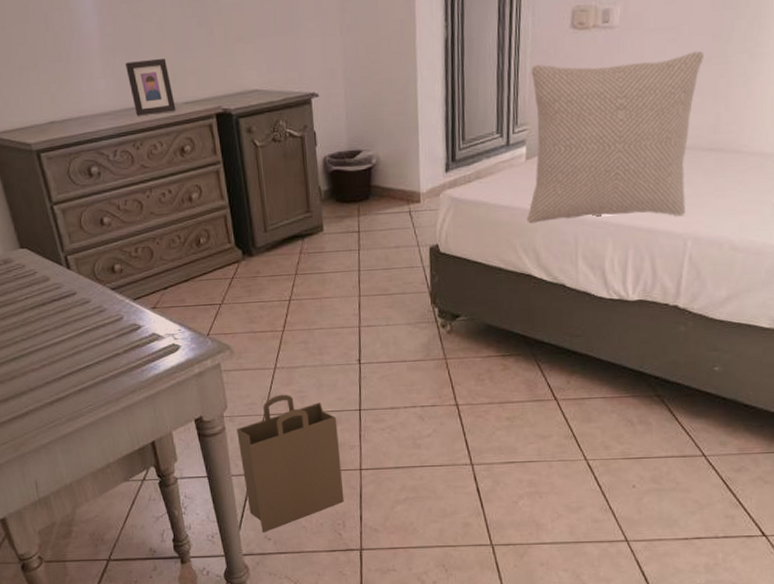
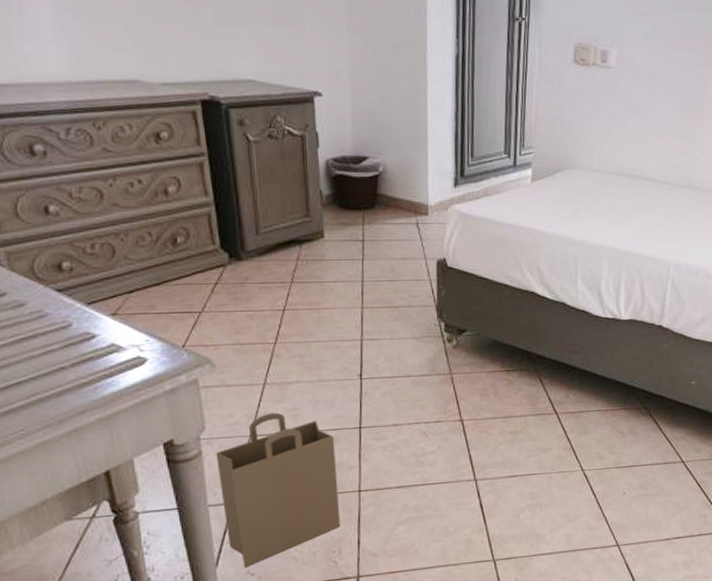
picture frame: present [125,59,176,116] -> none [85,28,151,93]
pillow: present [527,51,705,224] -> none [531,93,685,245]

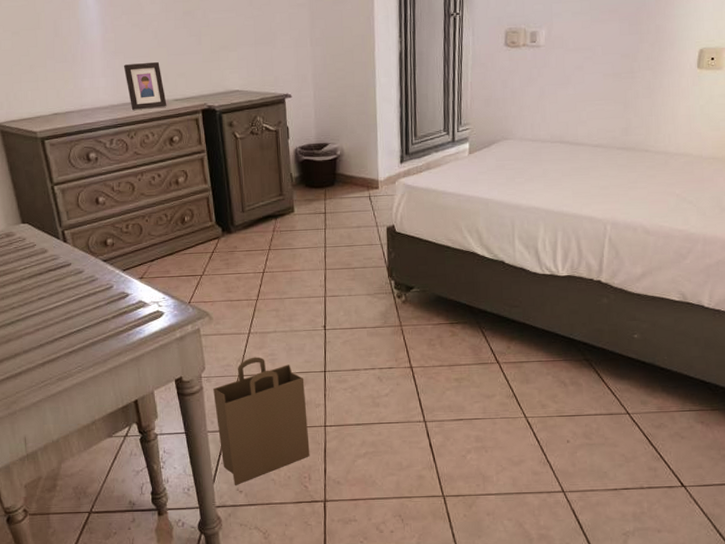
picture frame: none [85,28,151,93] -> present [123,62,167,110]

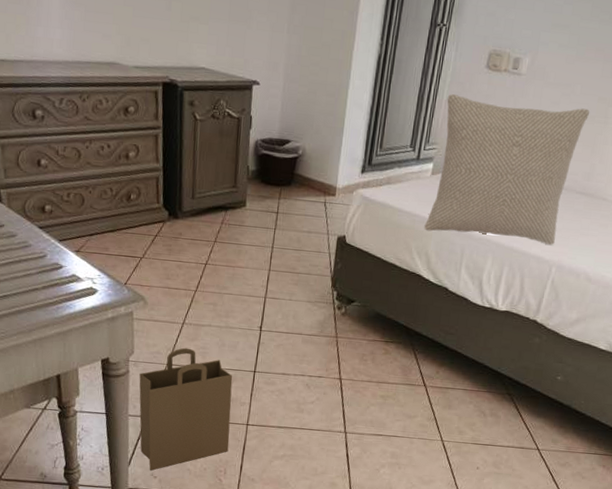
picture frame: present [123,62,167,110] -> none [83,18,126,73]
pillow: none [470,67,616,209] -> present [424,94,590,246]

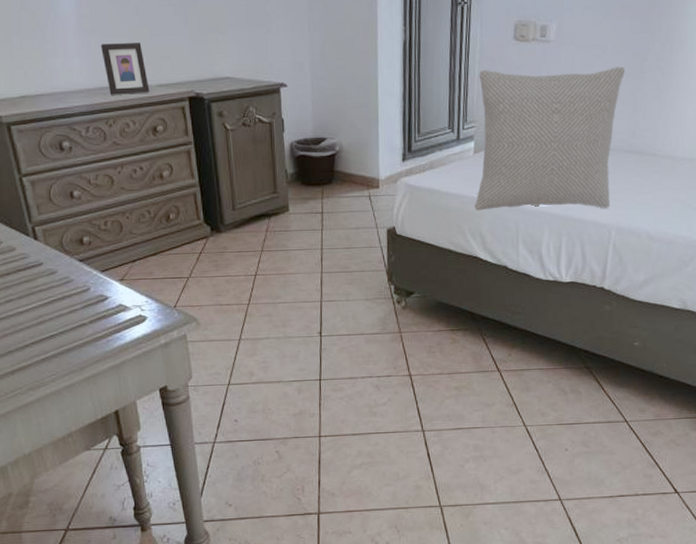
picture frame: none [83,18,126,73] -> present [100,43,150,95]
shopping bag: present [139,347,233,471] -> none [201,364,304,499]

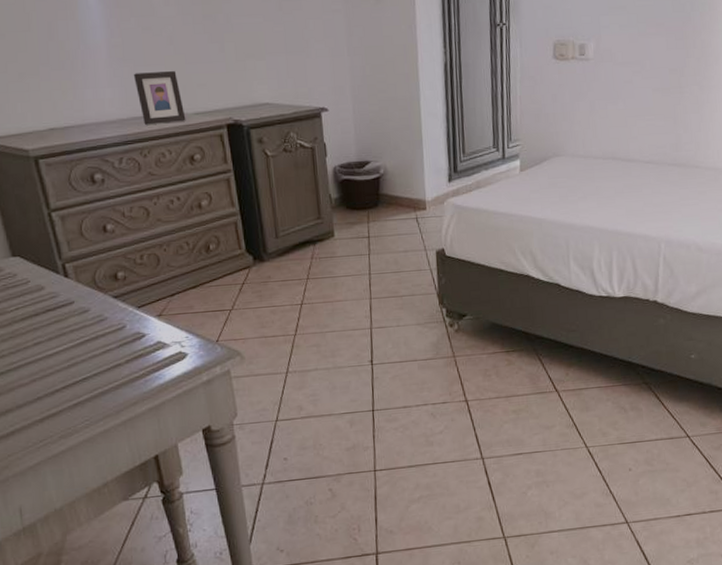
pillow: present [474,66,626,211] -> none [521,82,664,229]

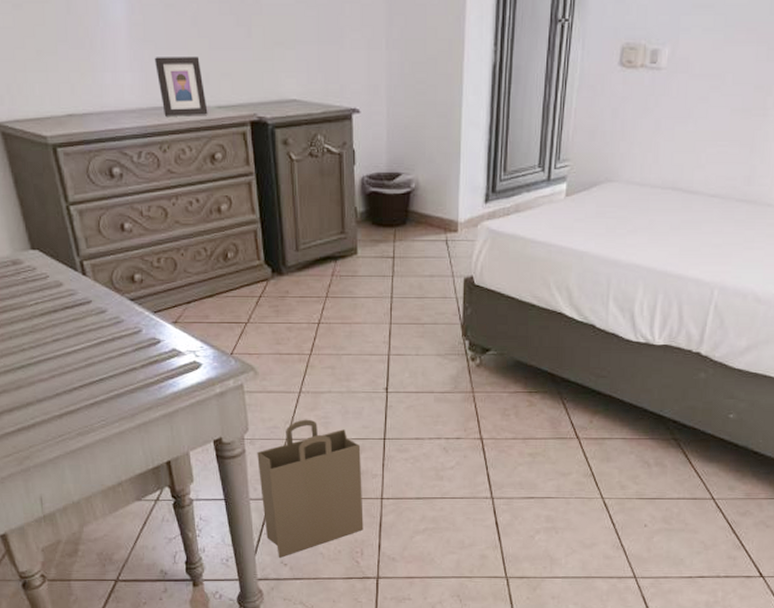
shopping bag: none [247,398,359,544] -> present [257,419,364,558]

